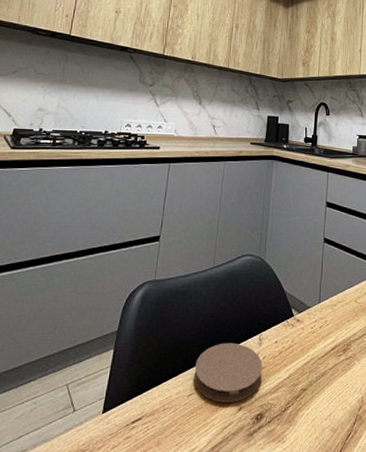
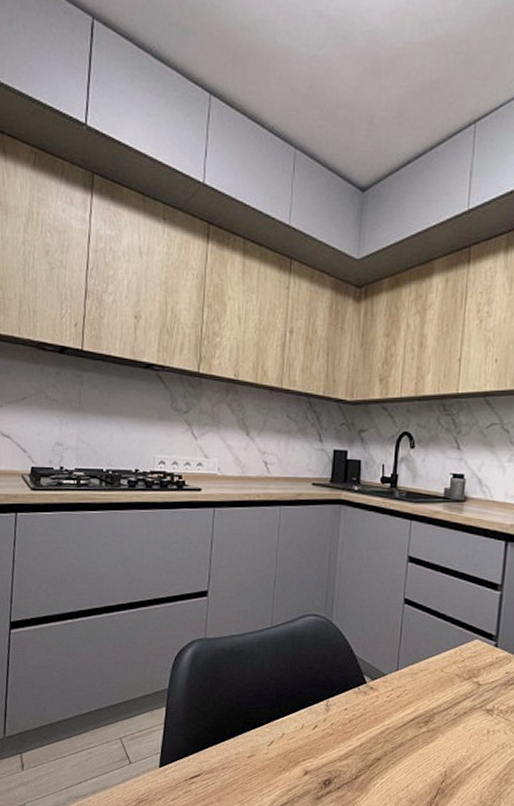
coaster: present [194,343,263,403] -> none [254,707,331,767]

